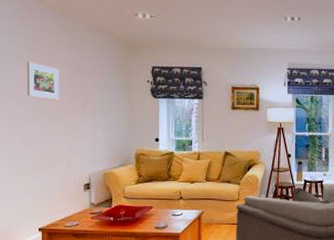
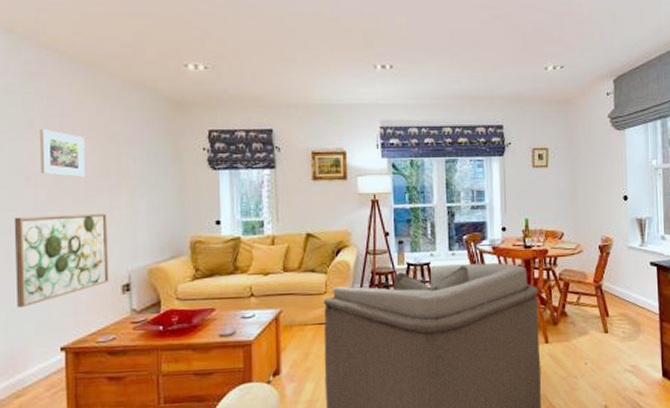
wall art: none [7,128,75,197] -> present [14,213,109,308]

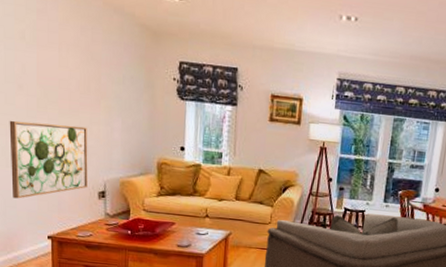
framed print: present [39,129,85,177] -> none [30,42,69,92]

